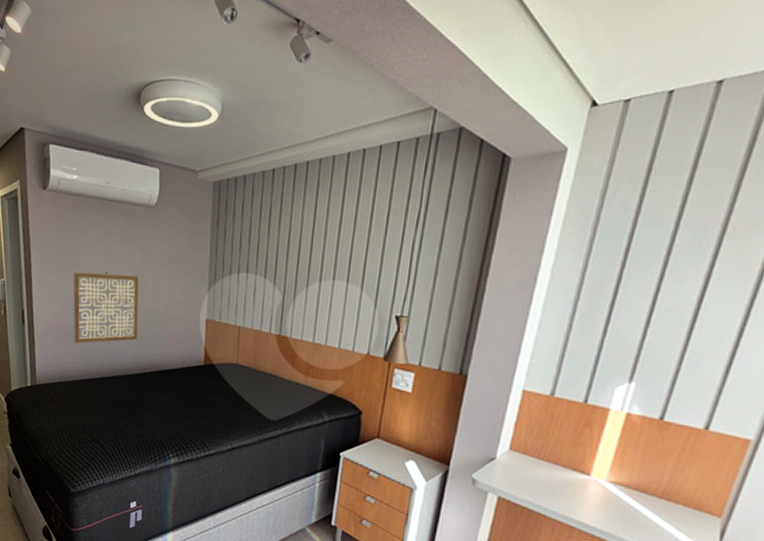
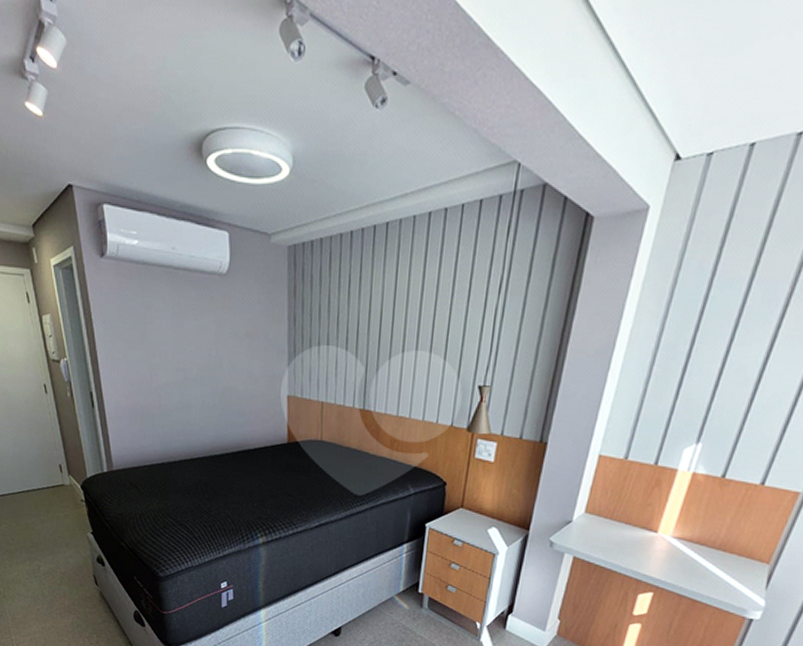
wall art: present [73,271,139,344] -> none [143,347,217,425]

